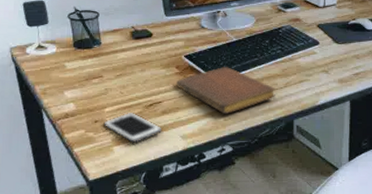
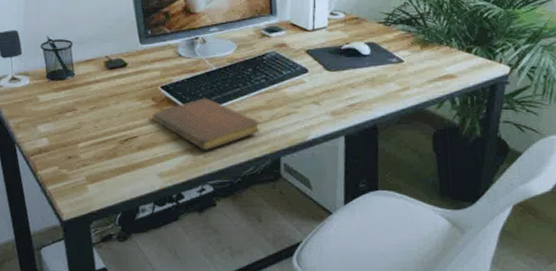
cell phone: present [103,113,163,144] -> none [77,148,138,182]

